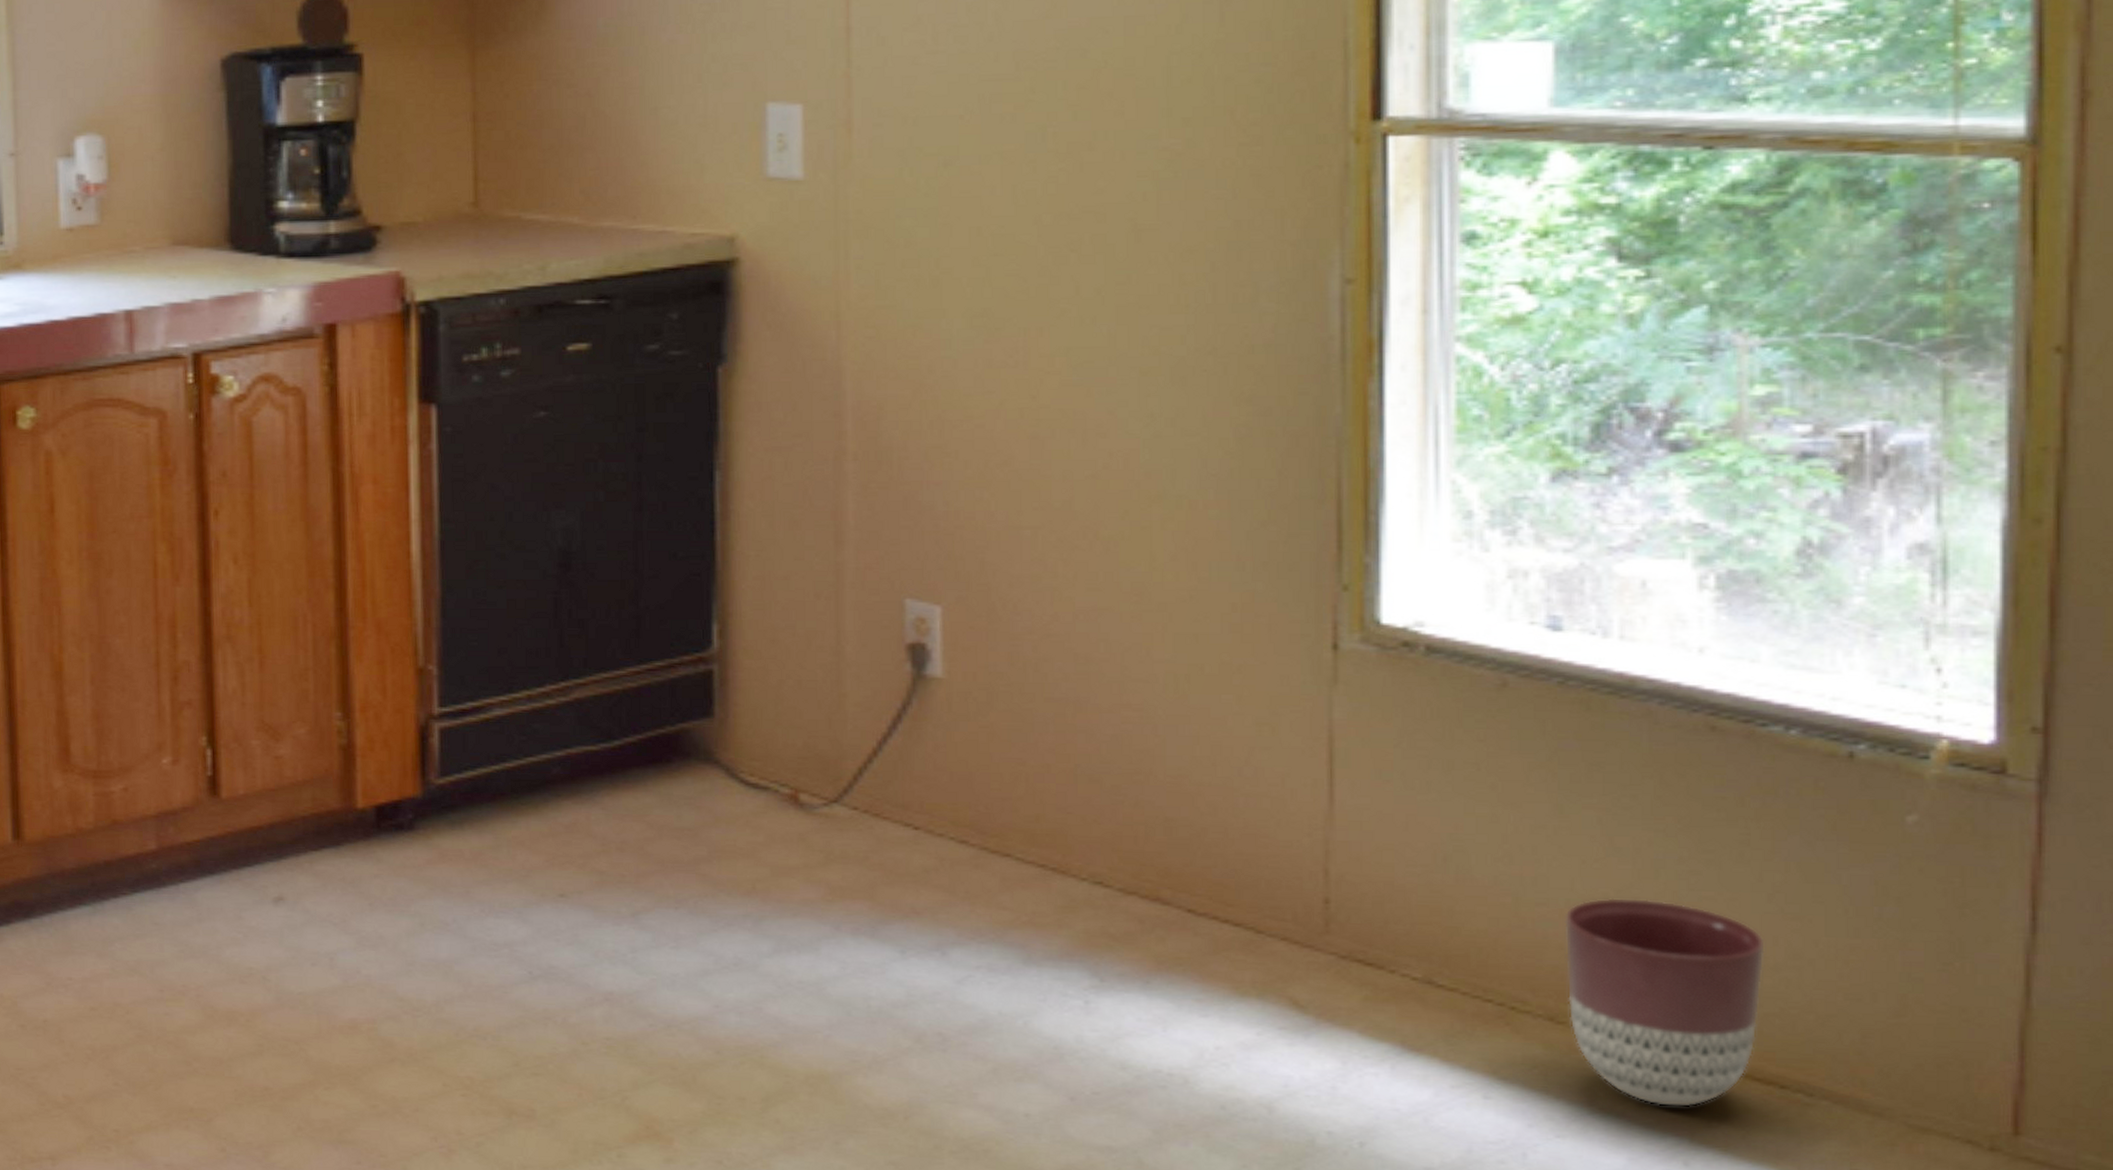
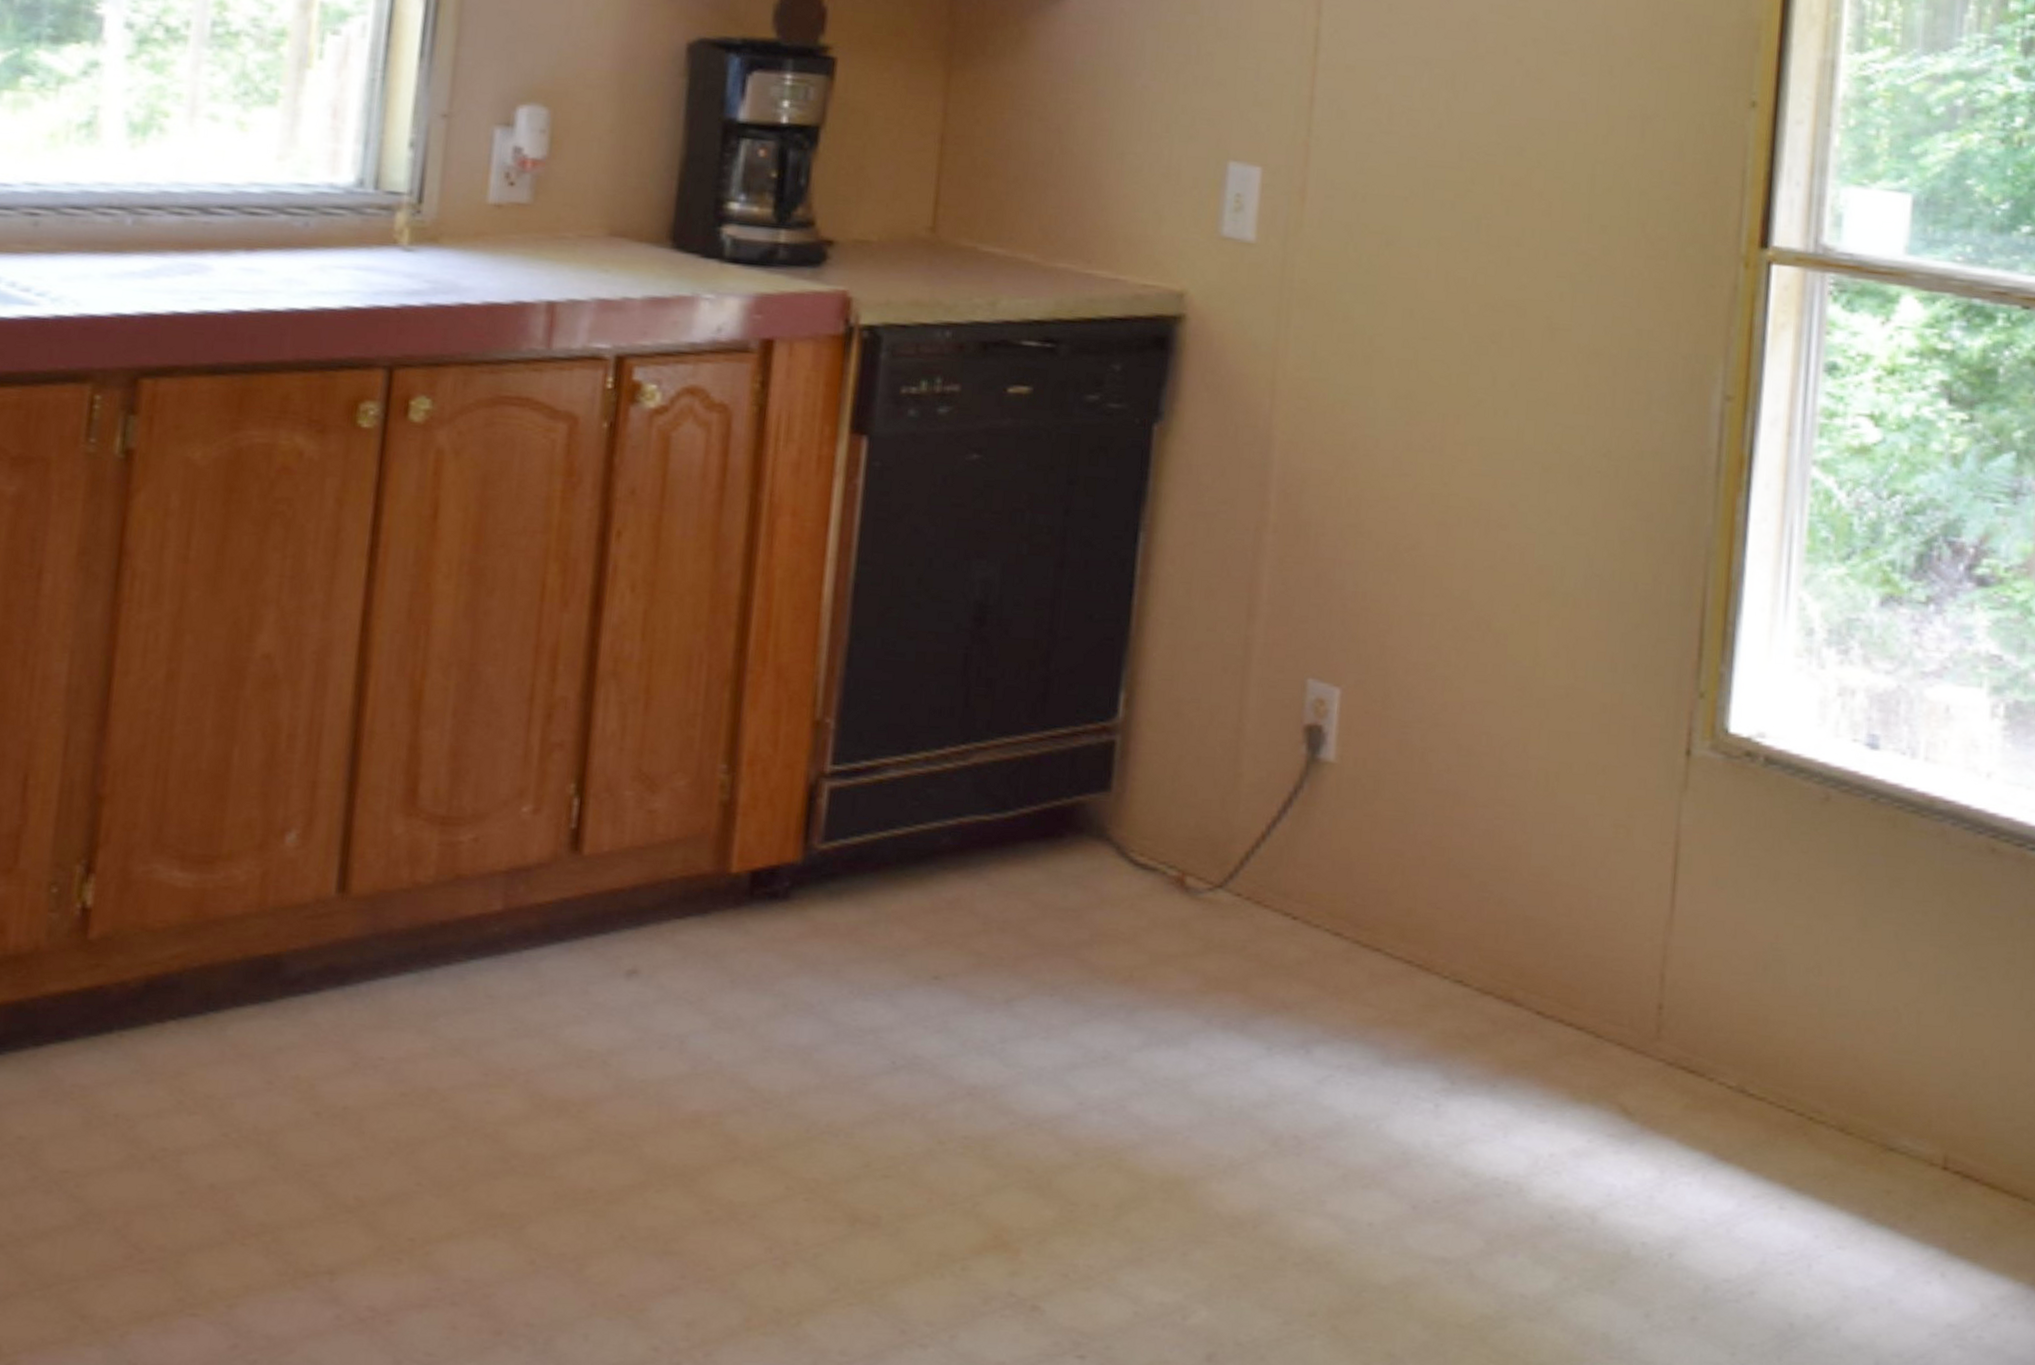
planter: present [1564,897,1765,1108] -> none [1856,1010,2021,1219]

